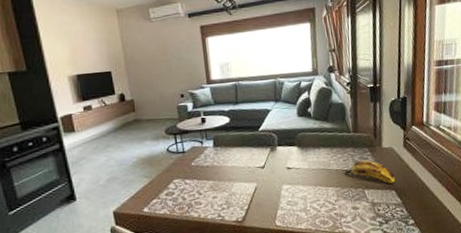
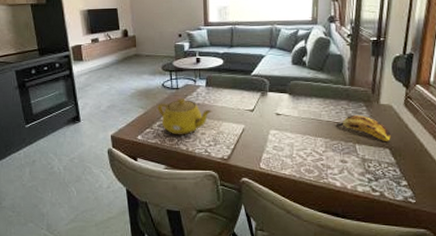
teapot: none [163,161,222,203] -> present [157,97,212,135]

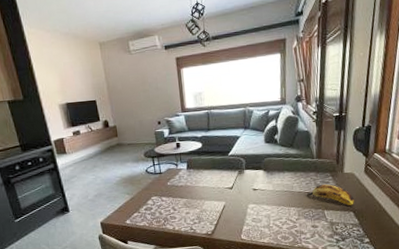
teapot: present [157,97,212,135] -> none [143,181,194,217]

